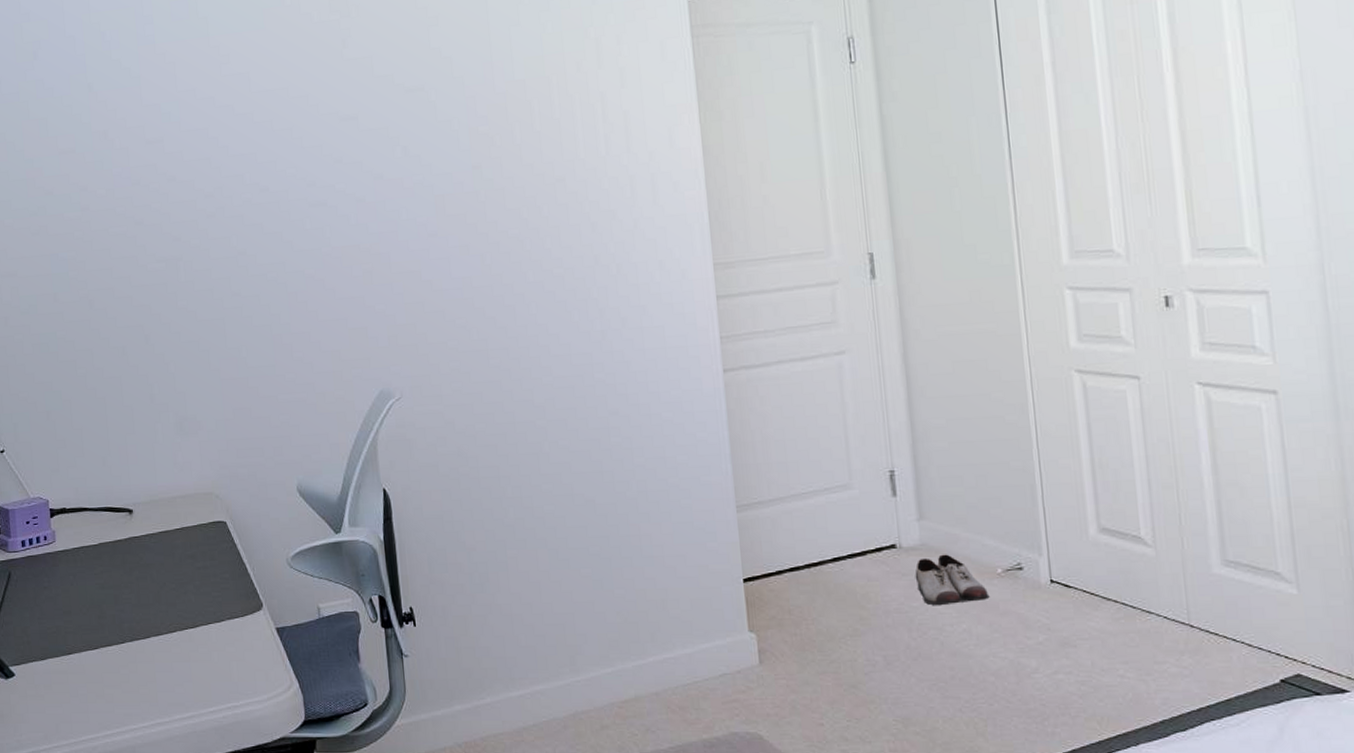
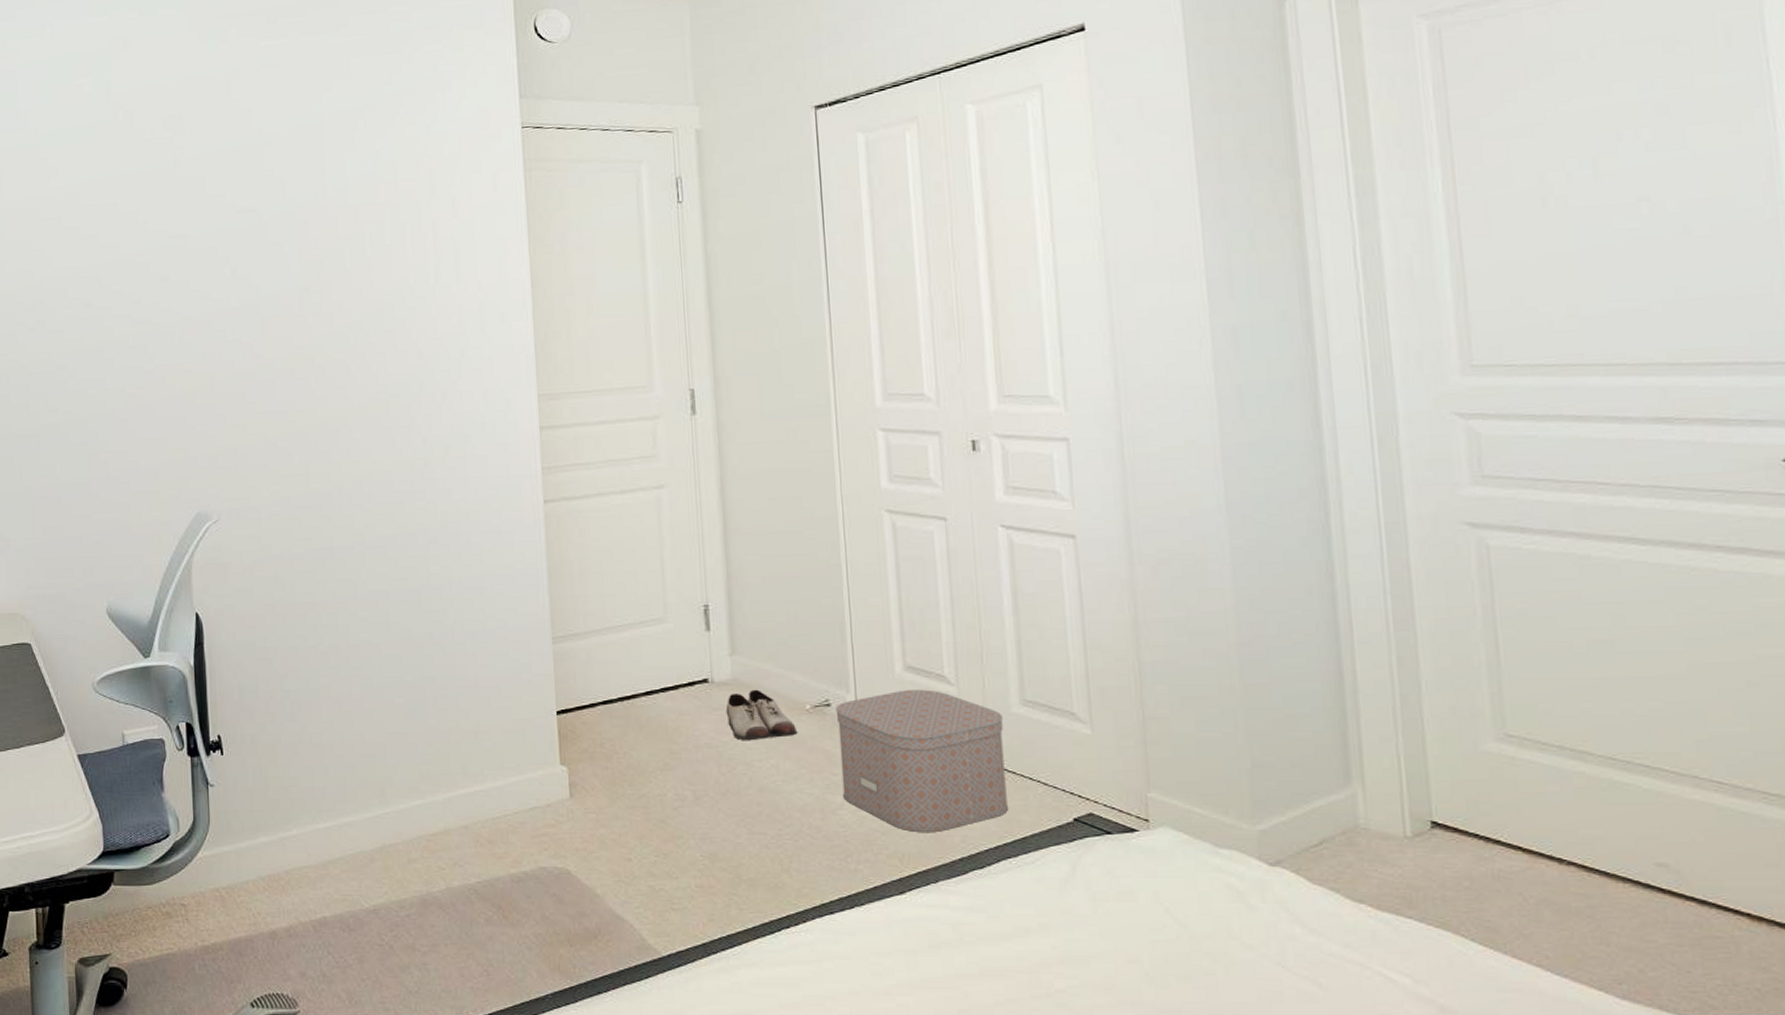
storage box: none [1028,551,1211,695] -> present [835,689,1008,832]

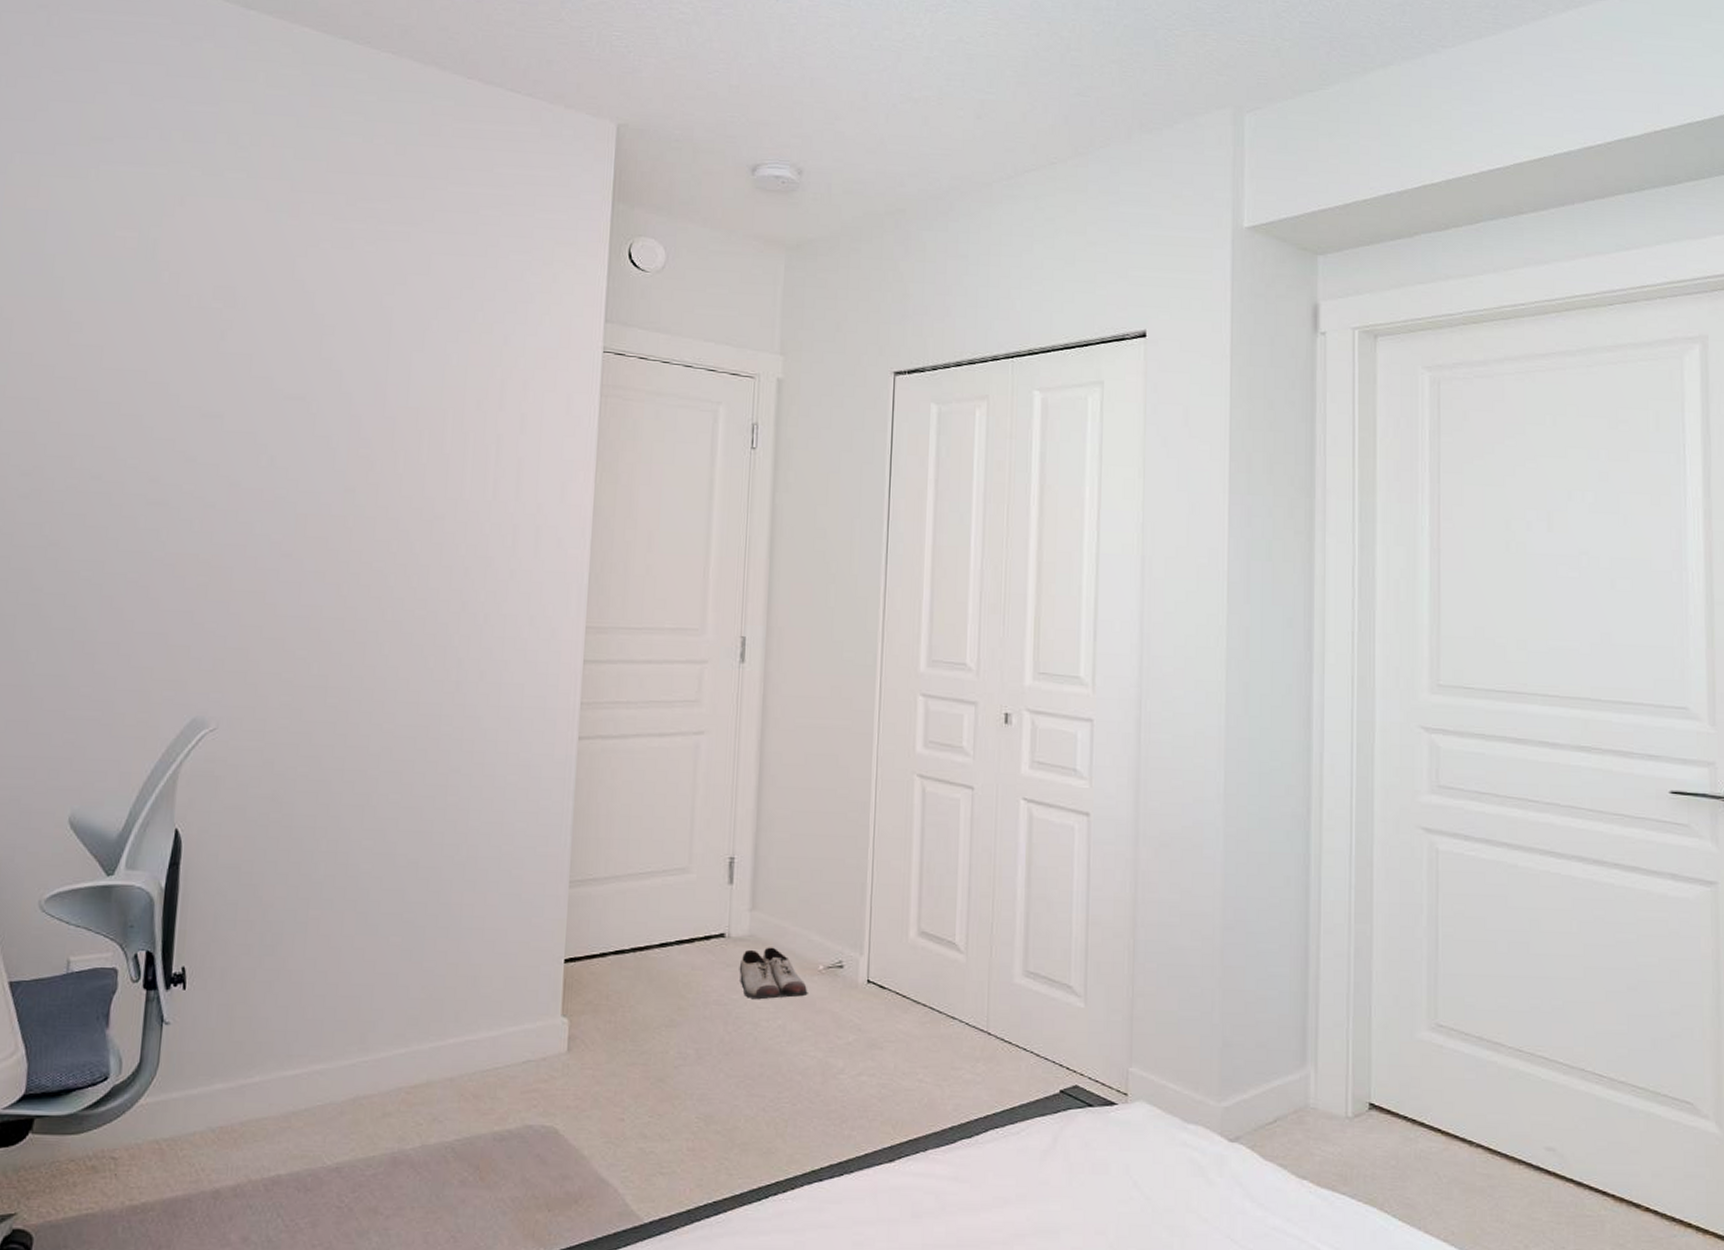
storage box: present [835,689,1008,832] -> none [845,955,1006,1100]

